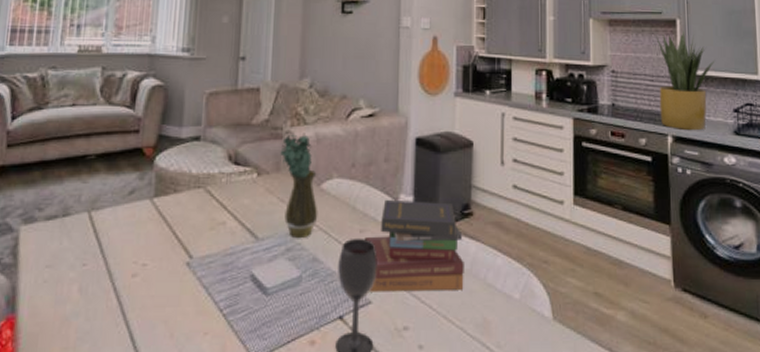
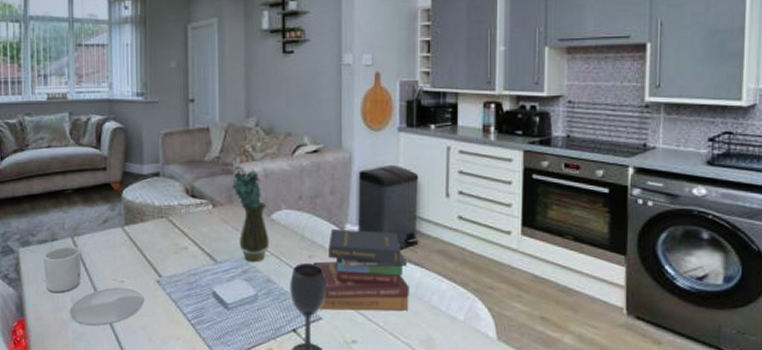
mug: none [48,222,98,281] -> present [43,246,82,293]
plate: none [74,272,169,321] -> present [69,287,144,326]
planter: present [656,31,715,131] -> none [621,56,691,162]

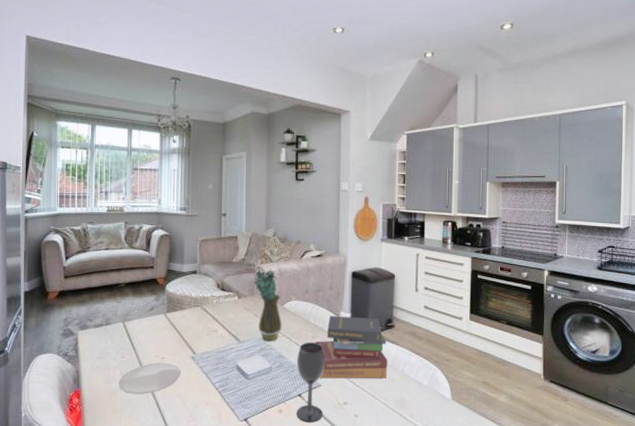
mug: present [43,246,82,293] -> none [98,329,130,368]

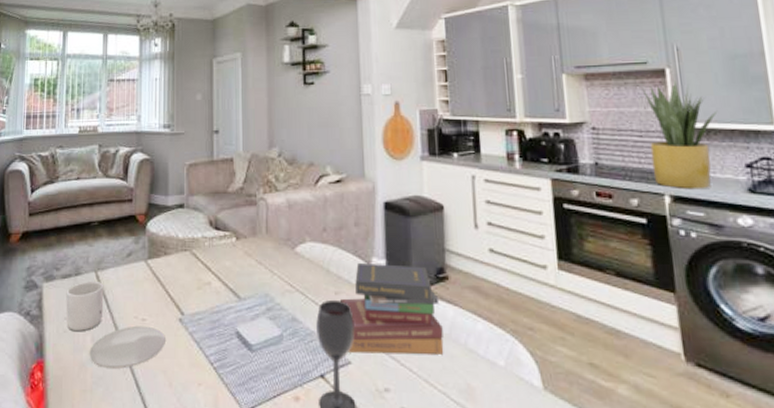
mug: none [98,329,130,368] -> present [66,280,104,332]
vase: present [254,267,282,341] -> none [255,198,294,298]
planter: none [539,191,586,267] -> present [642,81,718,190]

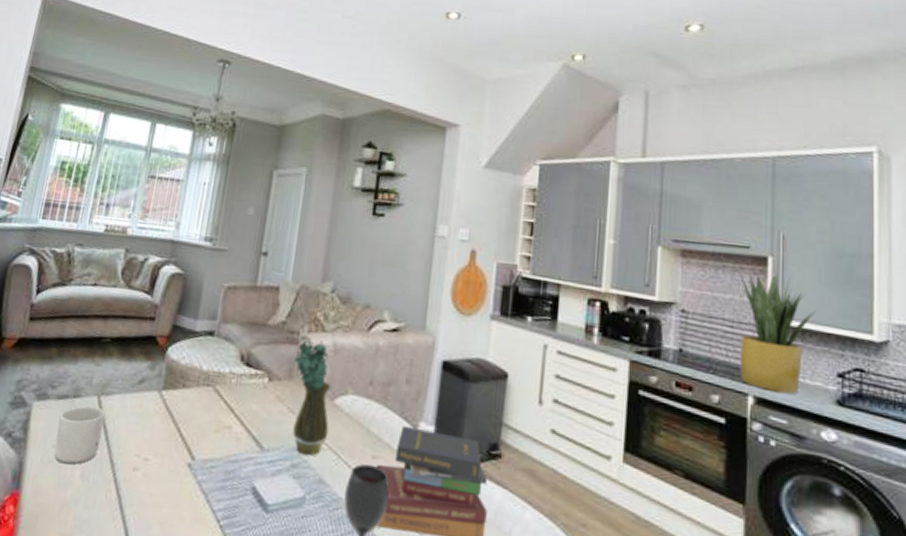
plate: present [89,325,165,369] -> none [75,465,169,514]
vase: none [255,198,294,298] -> present [292,336,331,456]

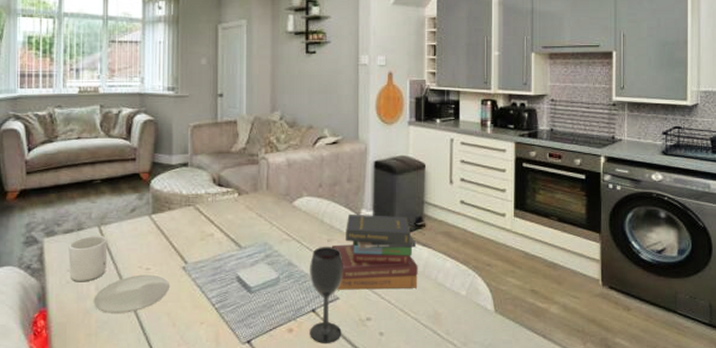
plate: none [75,465,169,514] -> present [93,274,169,313]
vase: present [292,336,331,456] -> none [257,157,291,246]
planter: present [739,272,816,395] -> none [593,62,648,152]

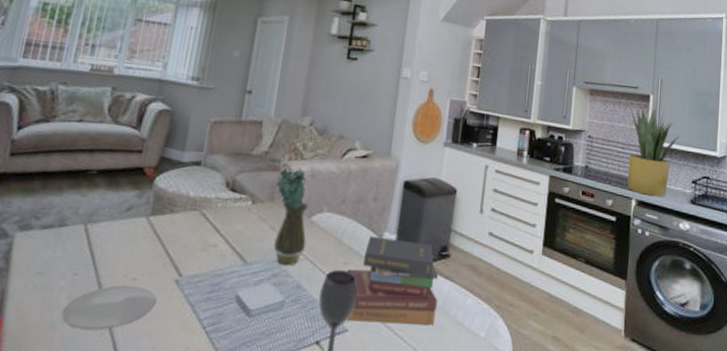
mug: present [68,235,108,282] -> none [39,233,93,289]
vase: none [257,157,291,246] -> present [273,164,309,265]
planter: none [593,62,648,152] -> present [627,106,681,198]

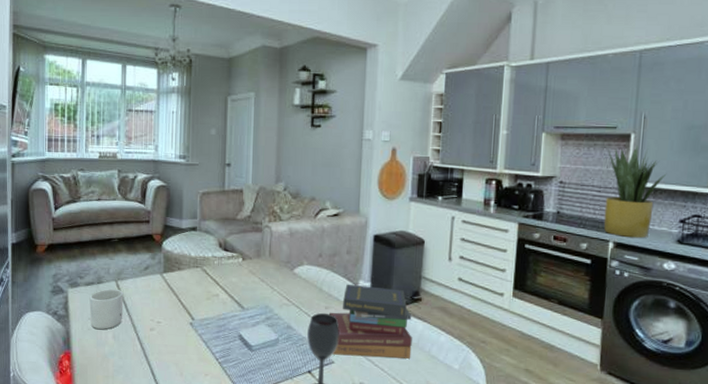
mug: none [39,233,93,289] -> present [89,288,124,330]
plate: present [61,285,157,330] -> none [111,327,178,361]
vase: present [273,164,309,265] -> none [260,225,292,310]

